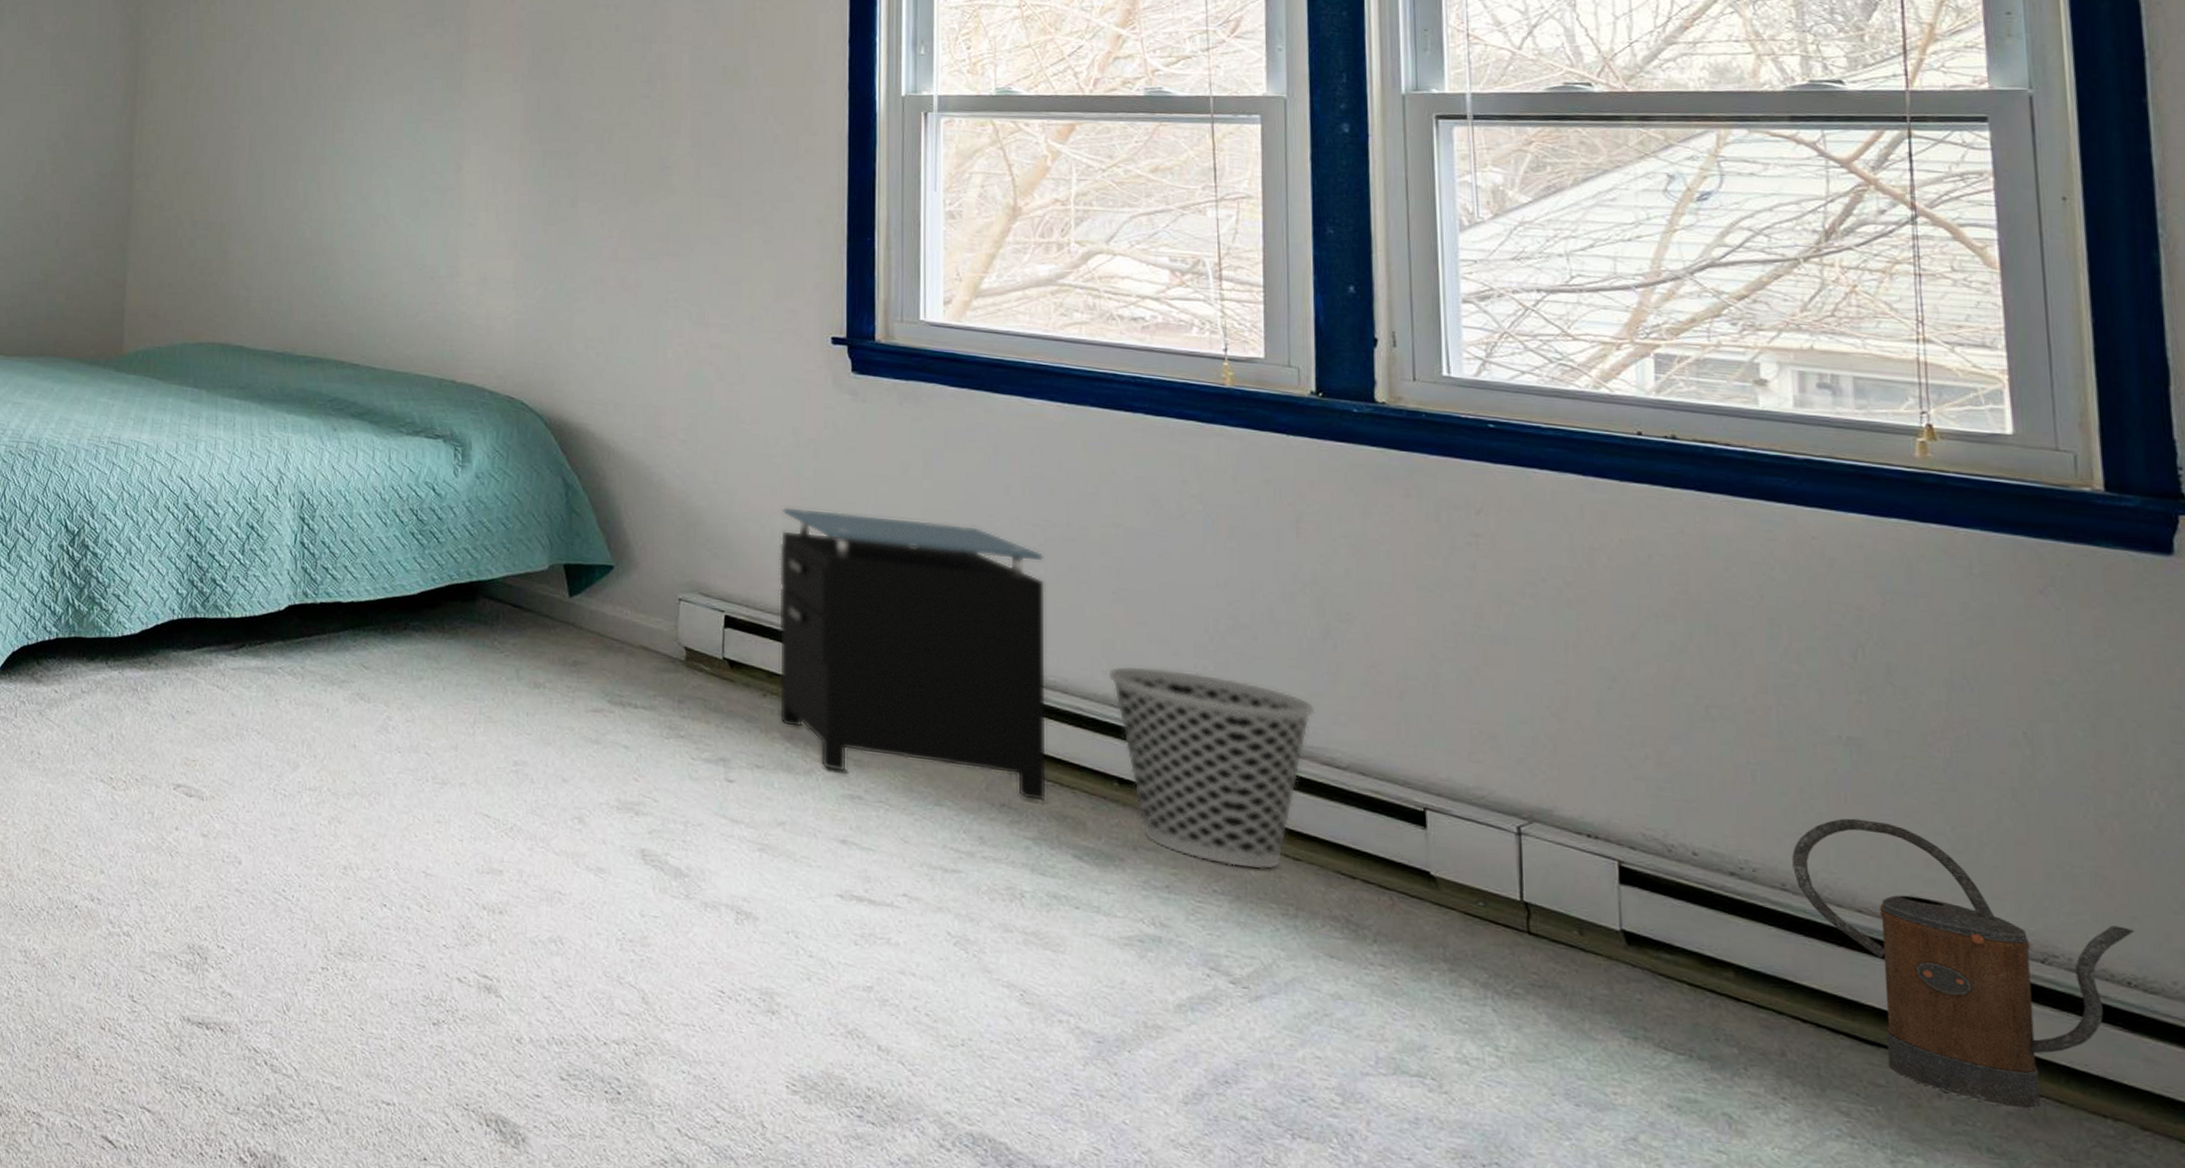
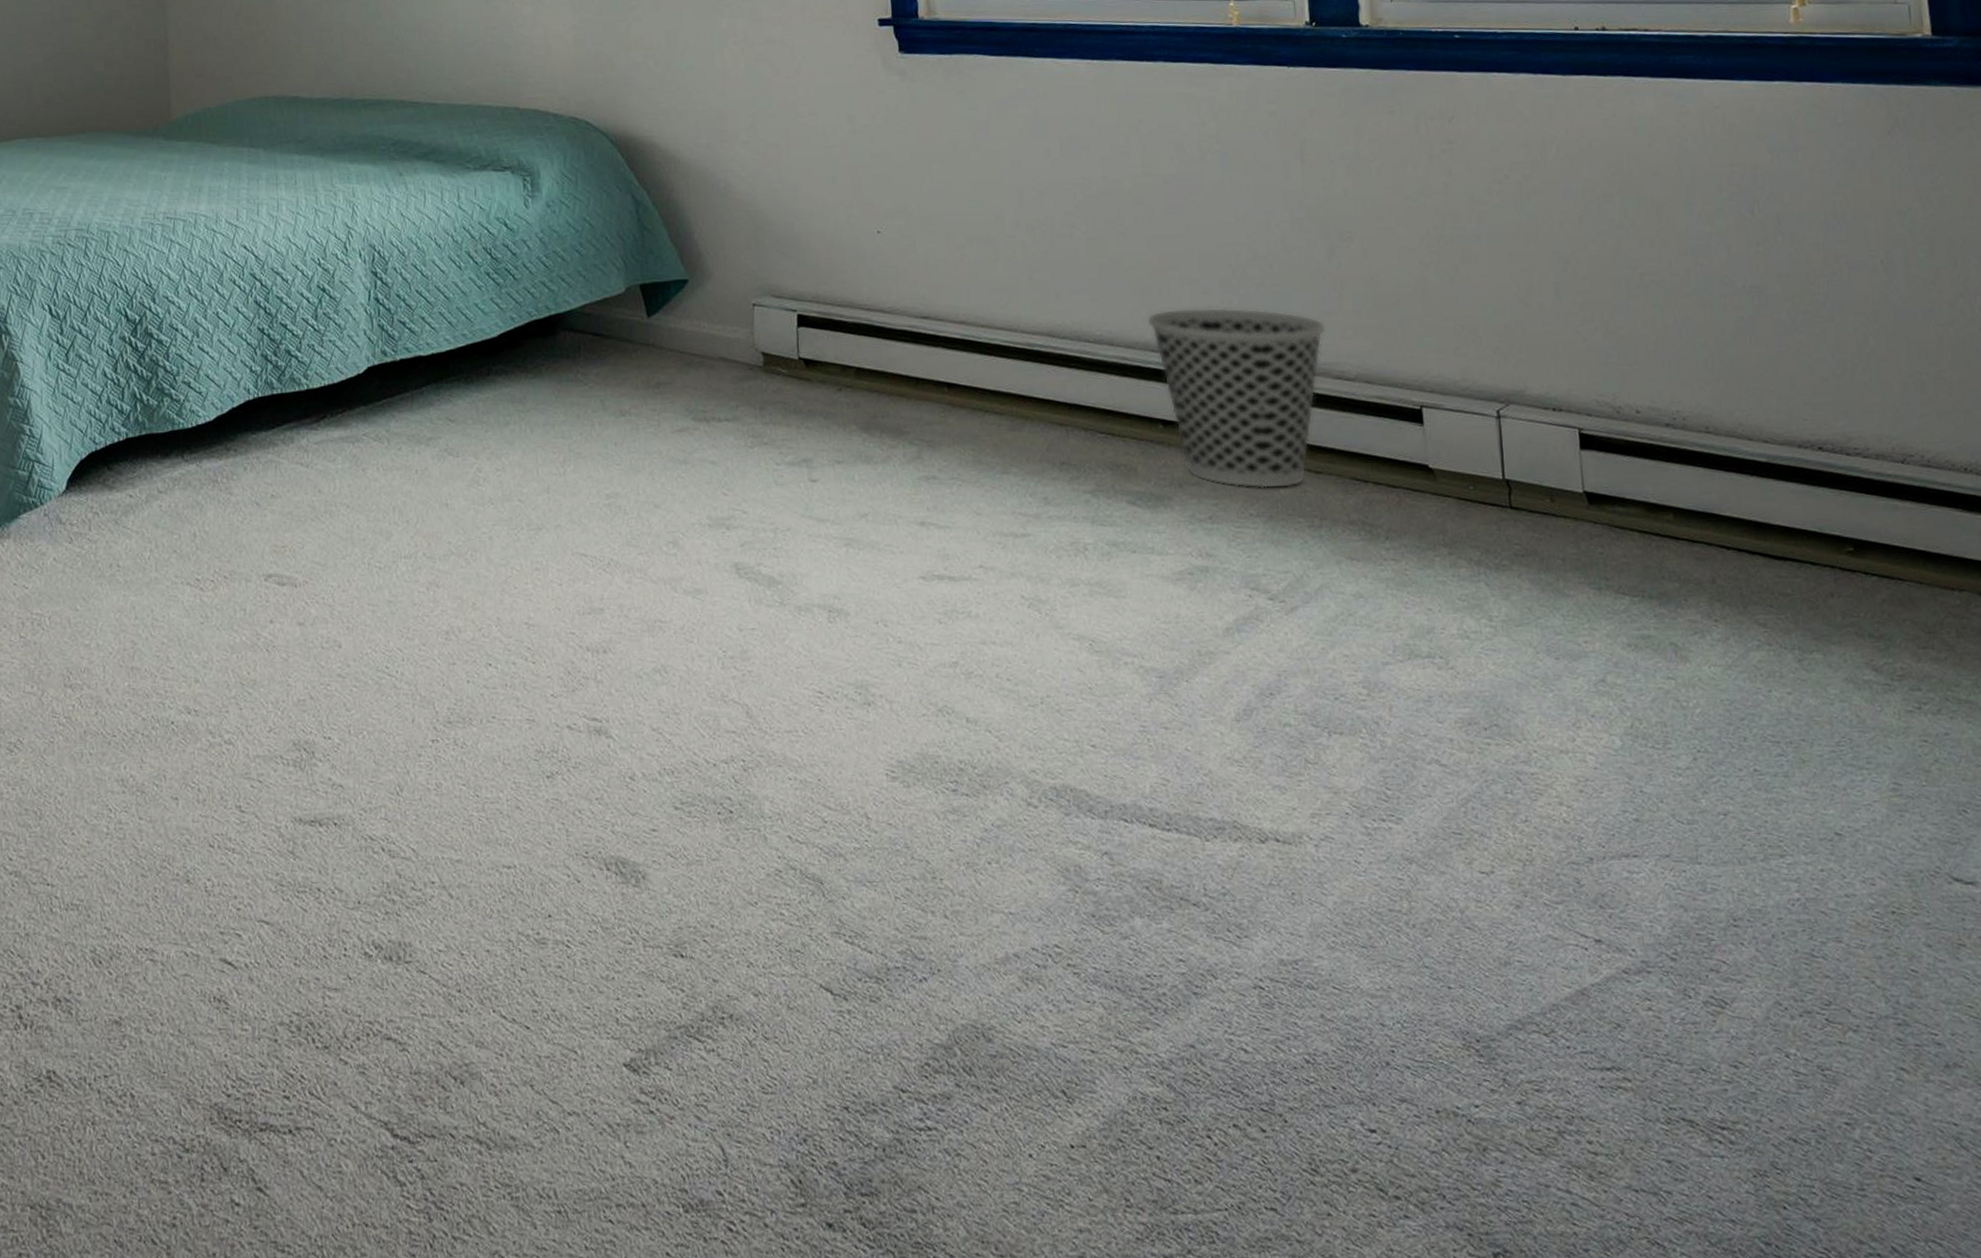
nightstand: present [778,506,1048,802] -> none [843,192,1100,455]
watering can: present [1792,818,2135,1110] -> none [1712,358,1968,595]

